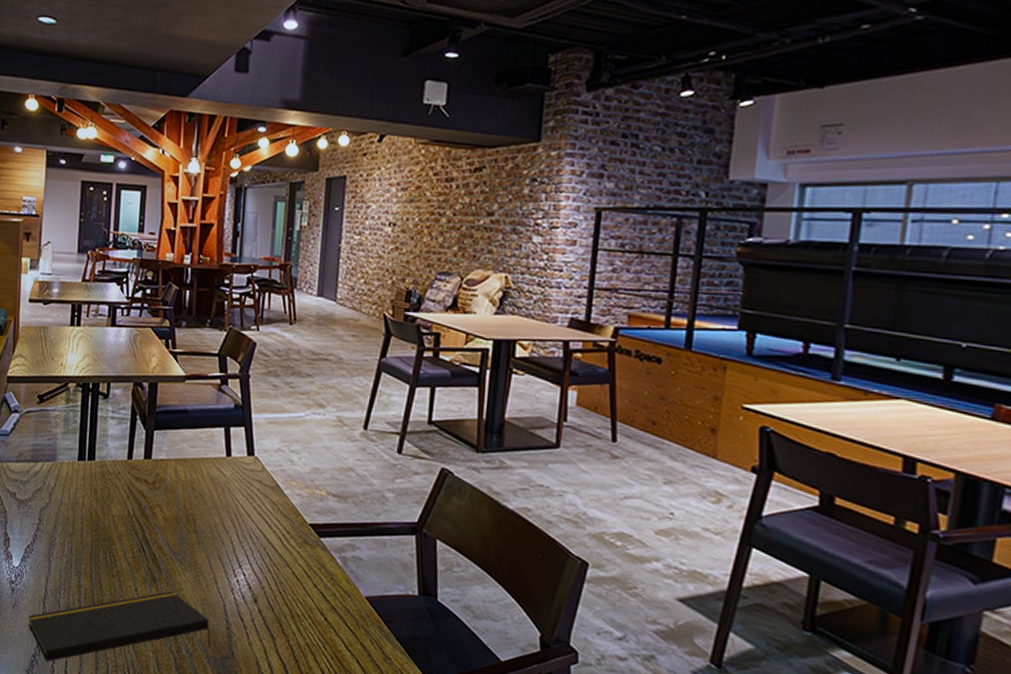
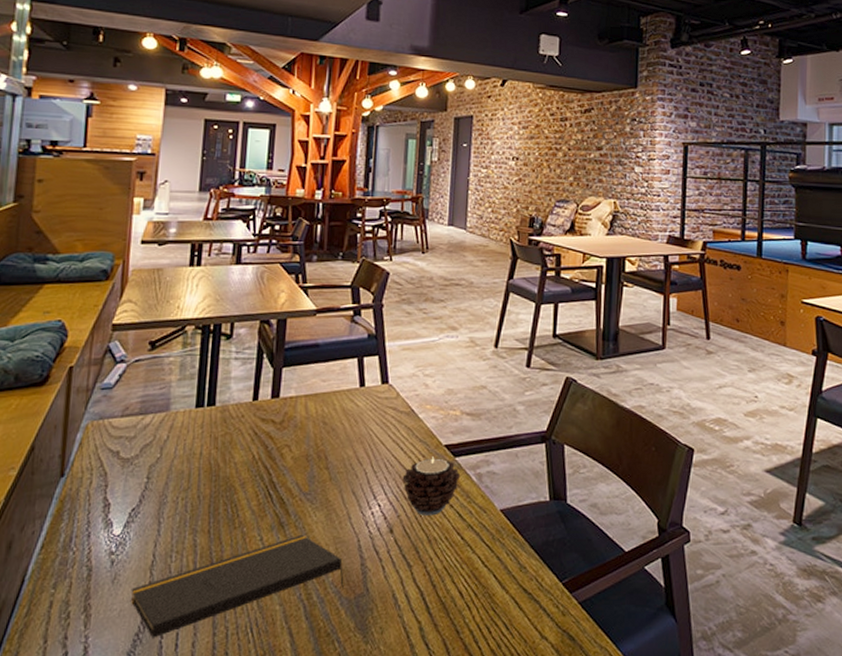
candle: none [266,534,326,593] -> present [402,456,461,516]

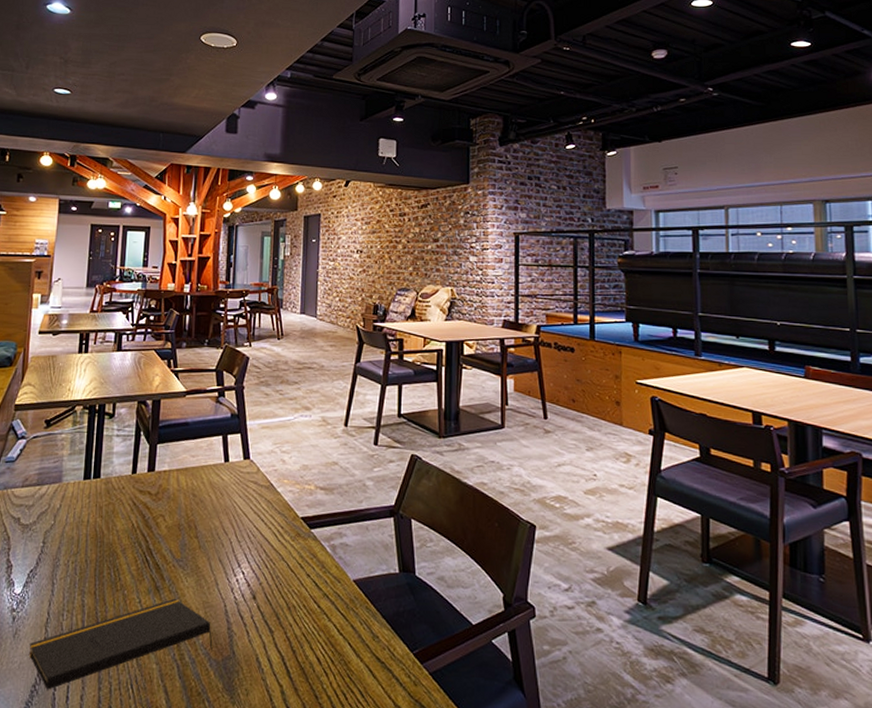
candle: present [402,456,461,516] -> none [263,528,316,584]

